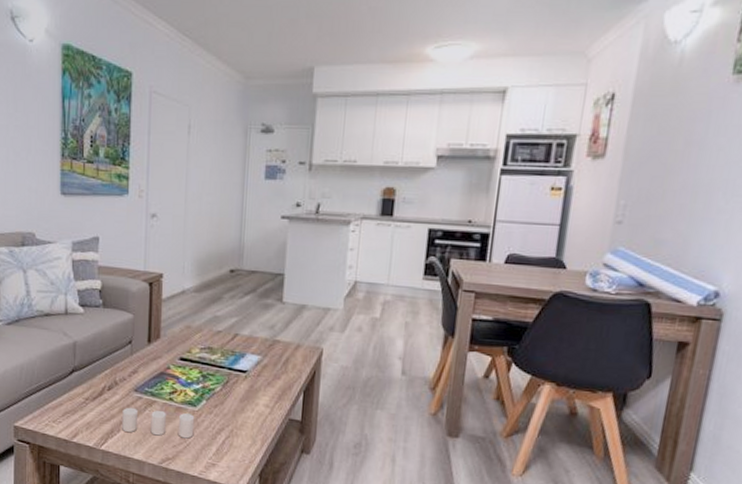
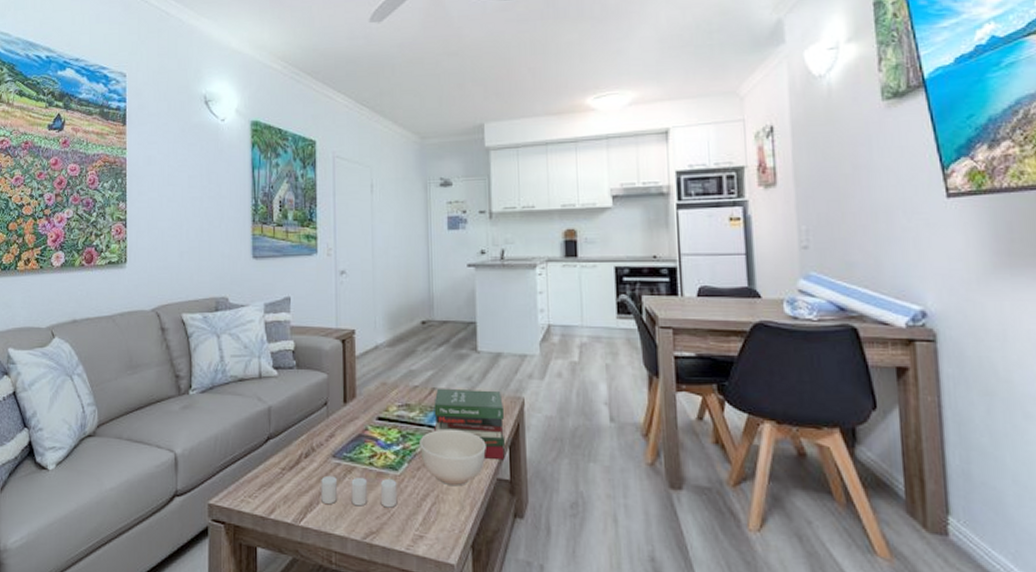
bowl: none [219,372,282,424] -> present [420,428,486,487]
books: none [232,334,303,403] -> present [433,388,505,461]

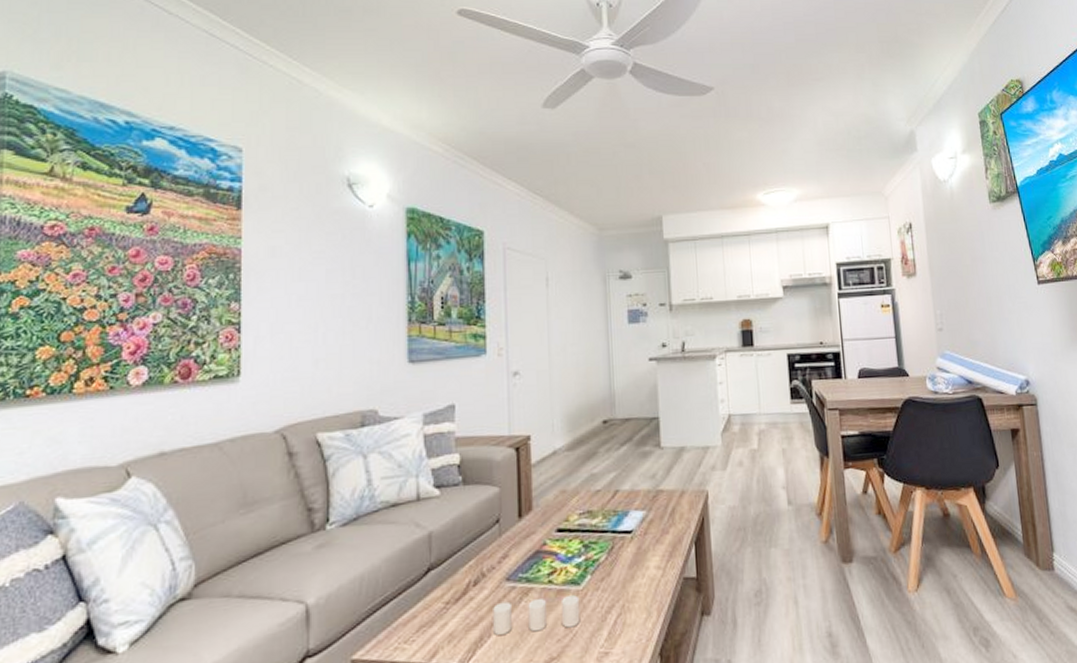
bowl: present [420,428,486,487] -> none [603,531,672,593]
books: present [433,388,505,461] -> none [617,486,691,558]

